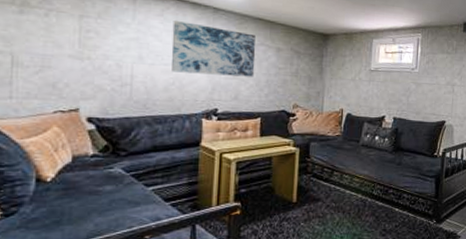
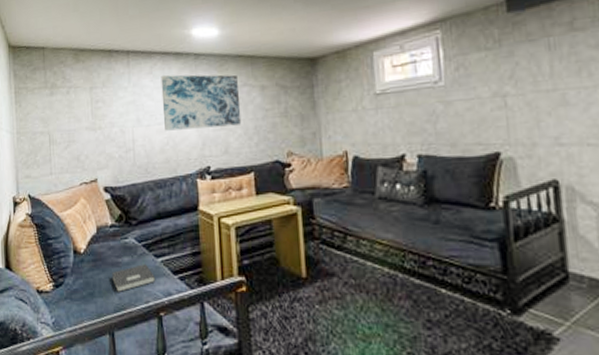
book: none [88,192,144,219] -> present [112,264,156,292]

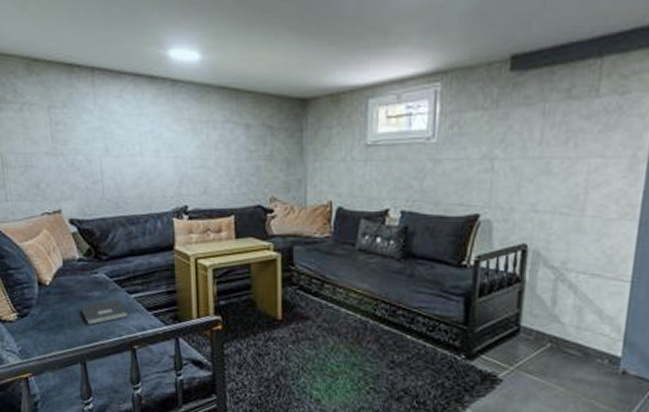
wall art: present [161,74,242,131] -> none [132,100,223,165]

